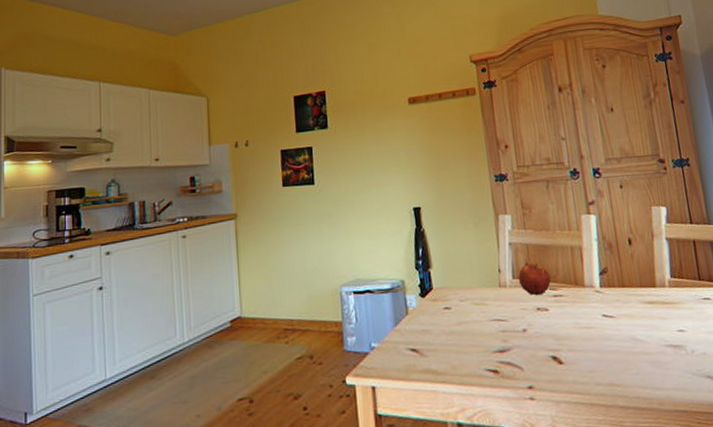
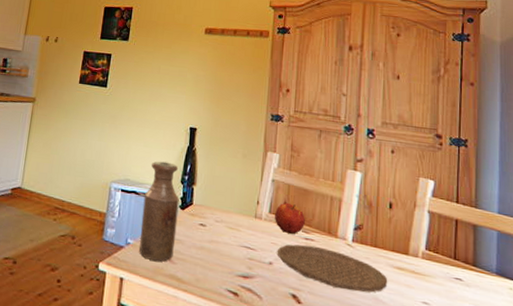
bottle: none [379,250,423,360] -> present [139,161,180,262]
plate: none [528,301,643,339] -> present [277,244,388,293]

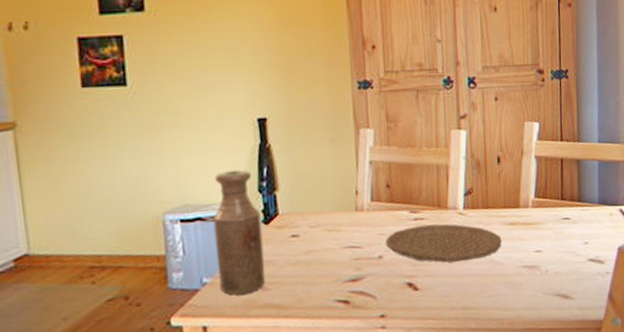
apple: present [275,202,305,235] -> none [378,183,412,220]

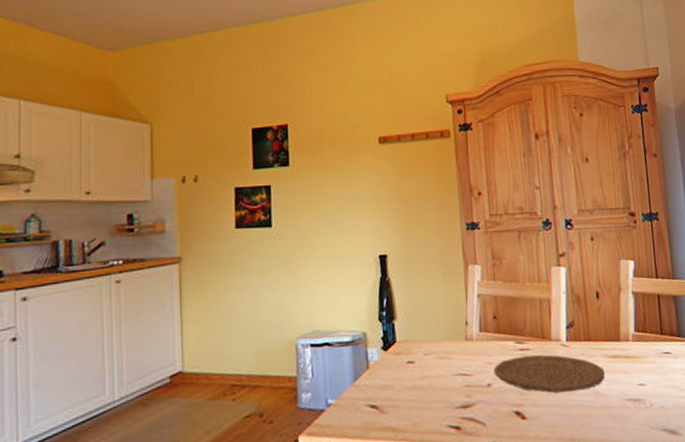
bottle: present [212,169,265,296] -> none [338,300,384,417]

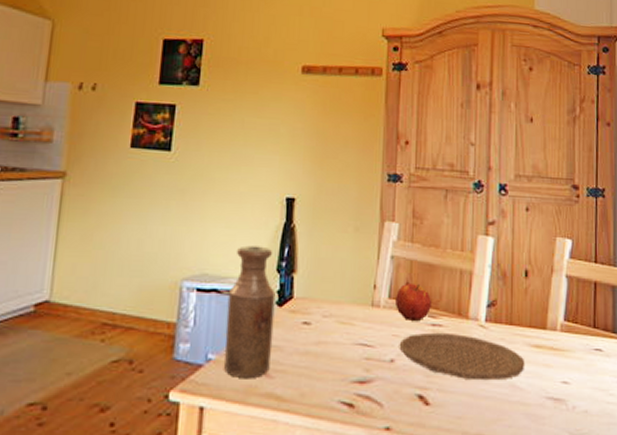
bottle: none [338,300,384,417] -> present [224,245,276,378]
apple: none [486,315,518,349] -> present [396,282,431,322]

